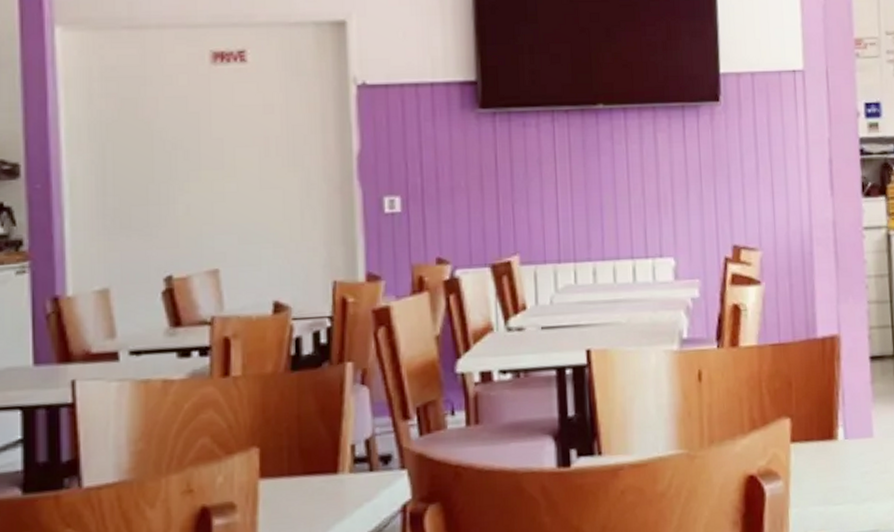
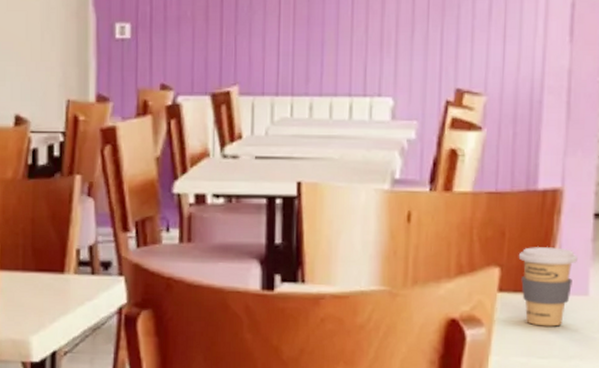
coffee cup: none [806,393,860,473] -> present [518,247,578,327]

